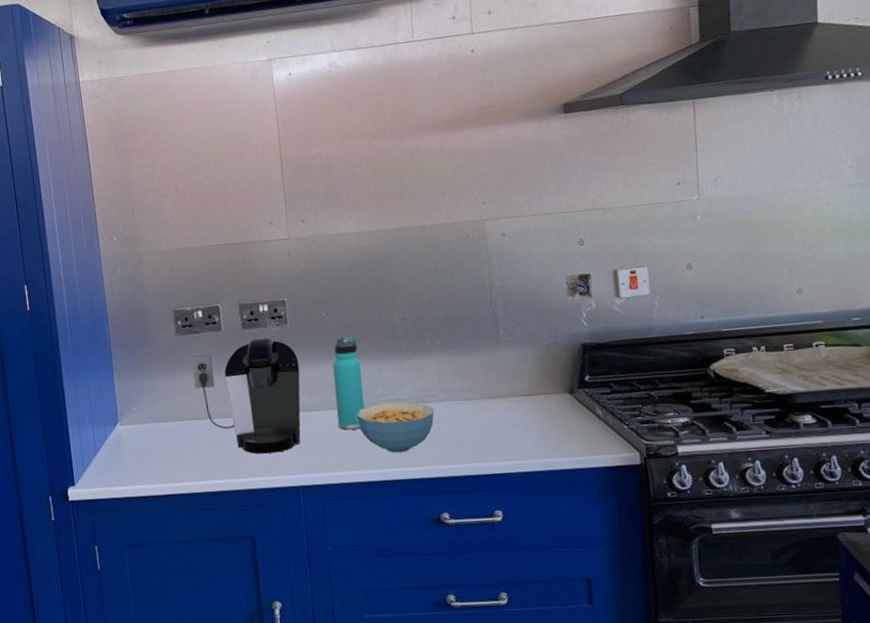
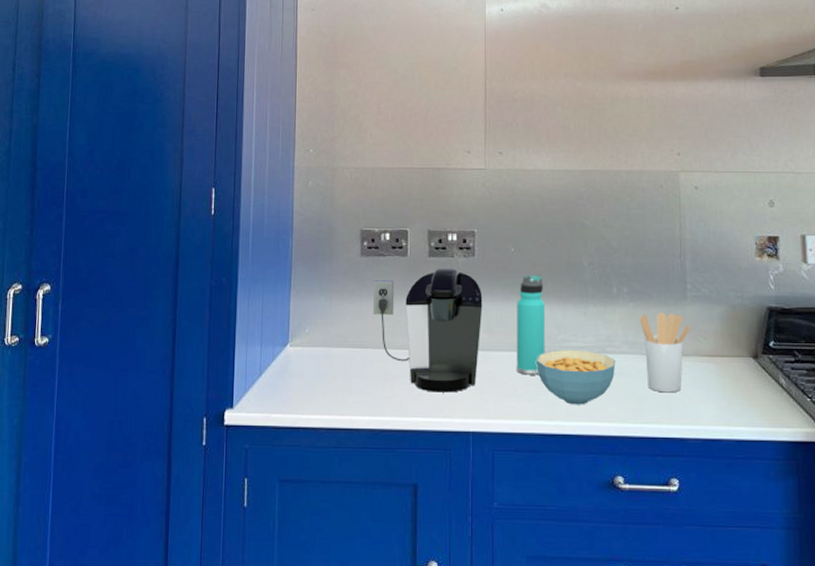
utensil holder: none [455,358,506,434] -> present [640,312,691,393]

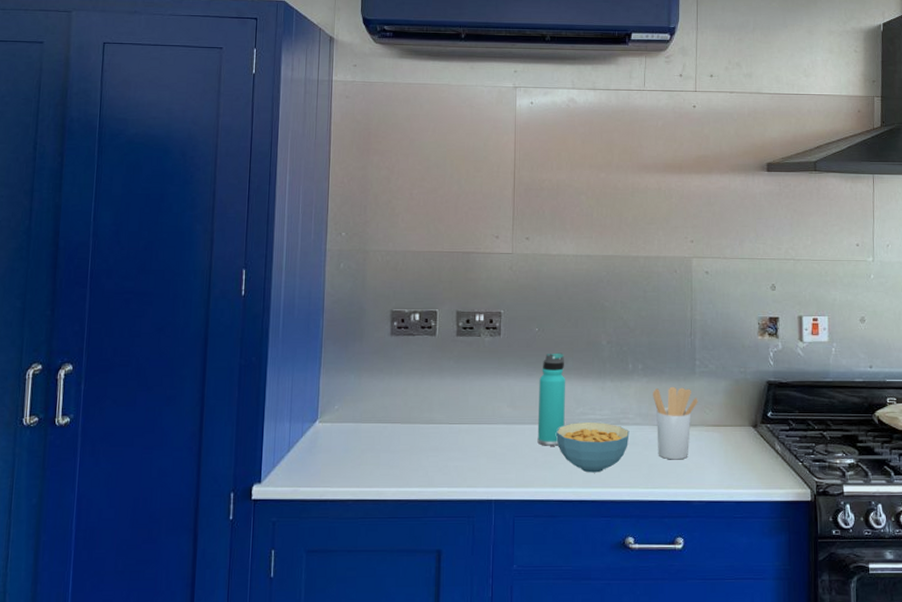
coffee maker: present [373,268,483,393] -> none [402,346,507,464]

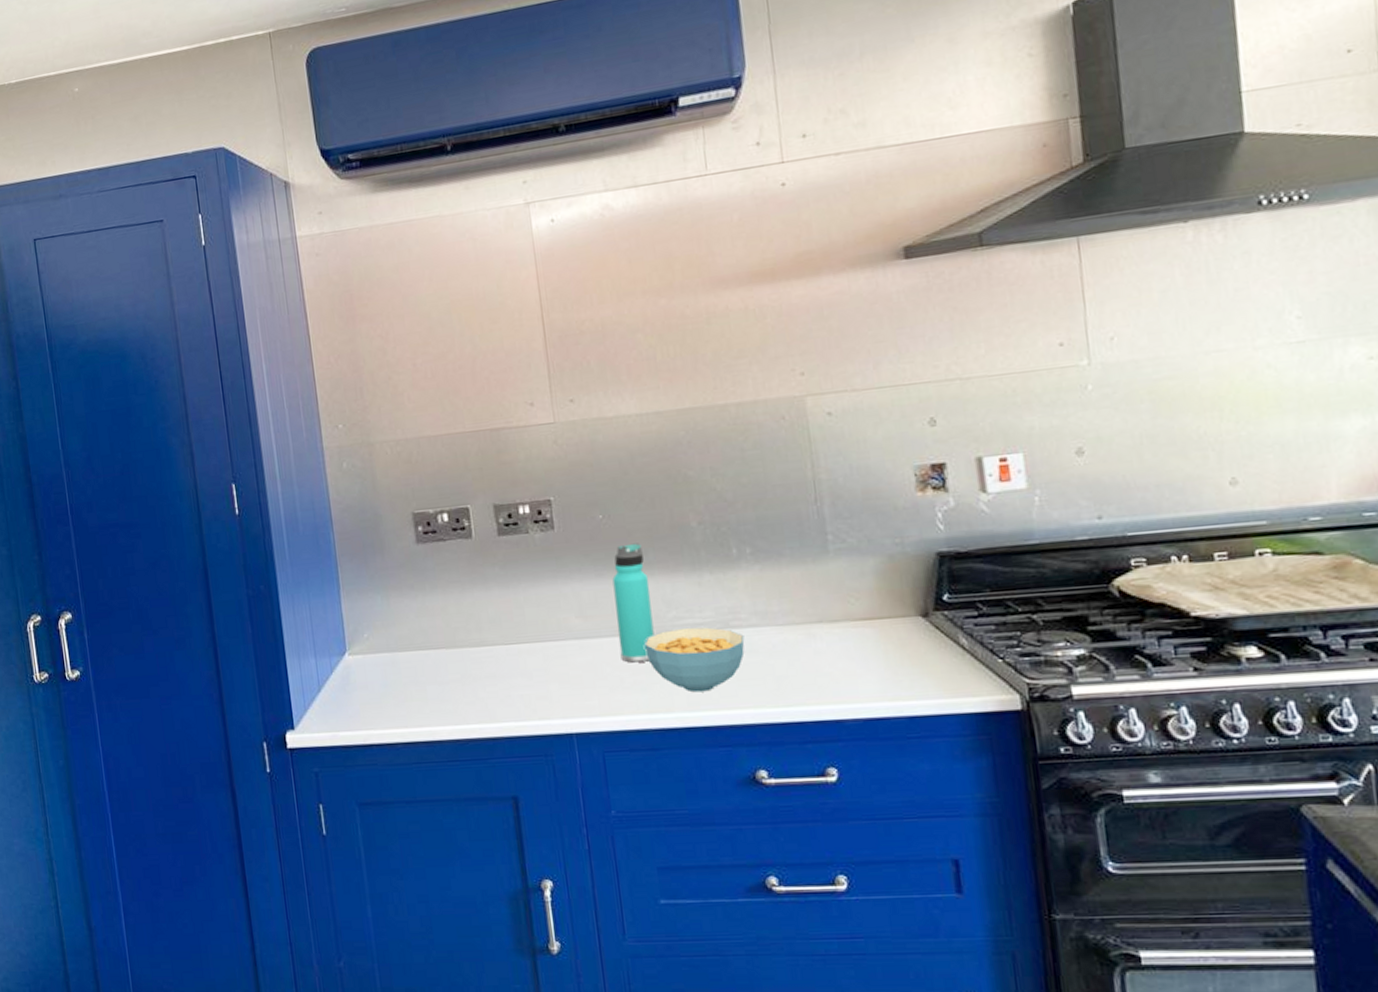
utensil holder: present [653,386,698,460] -> none [770,572,838,669]

